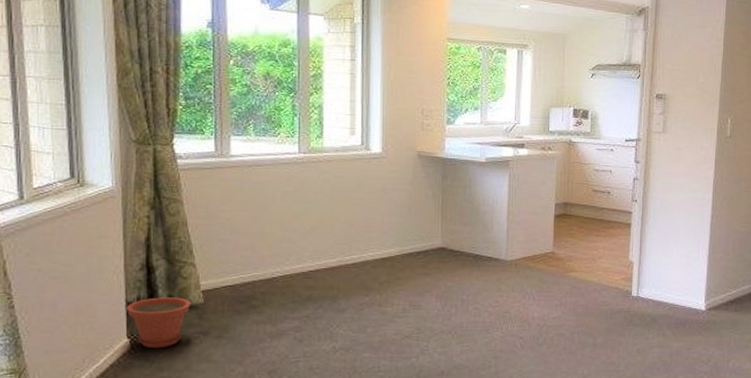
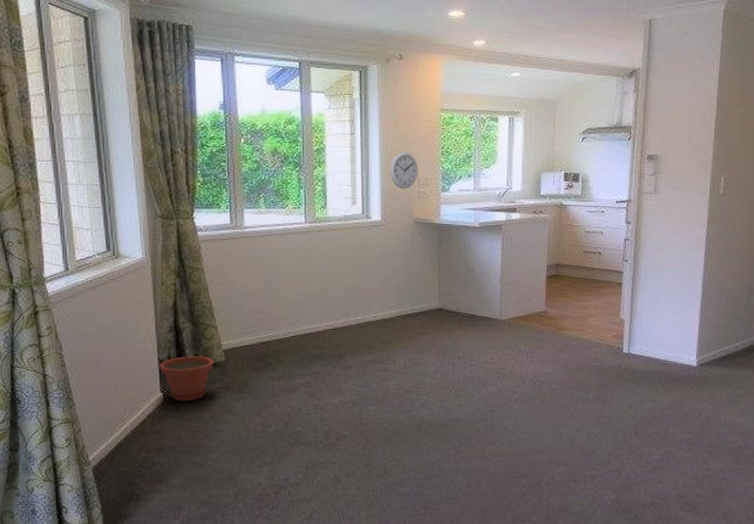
wall clock: none [392,80,423,120] -> present [390,151,419,189]

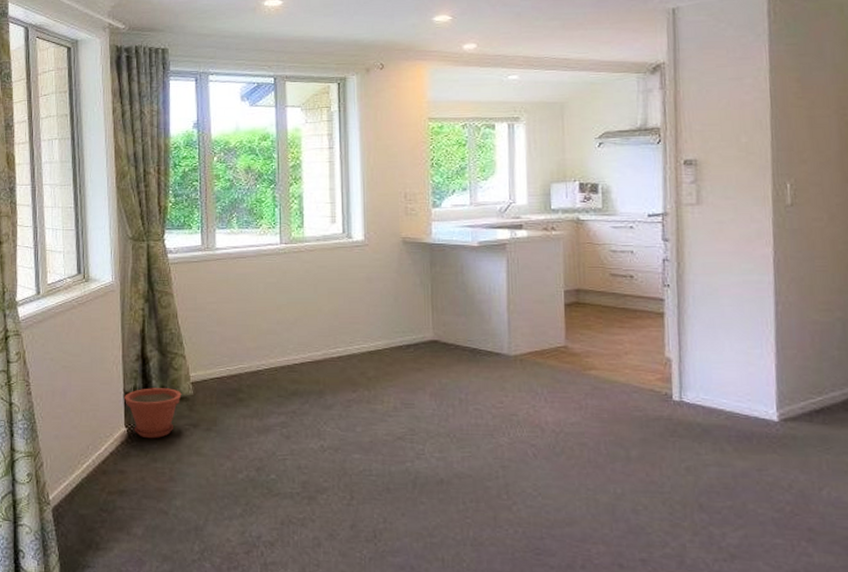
wall clock: present [390,151,419,189] -> none [372,165,405,205]

